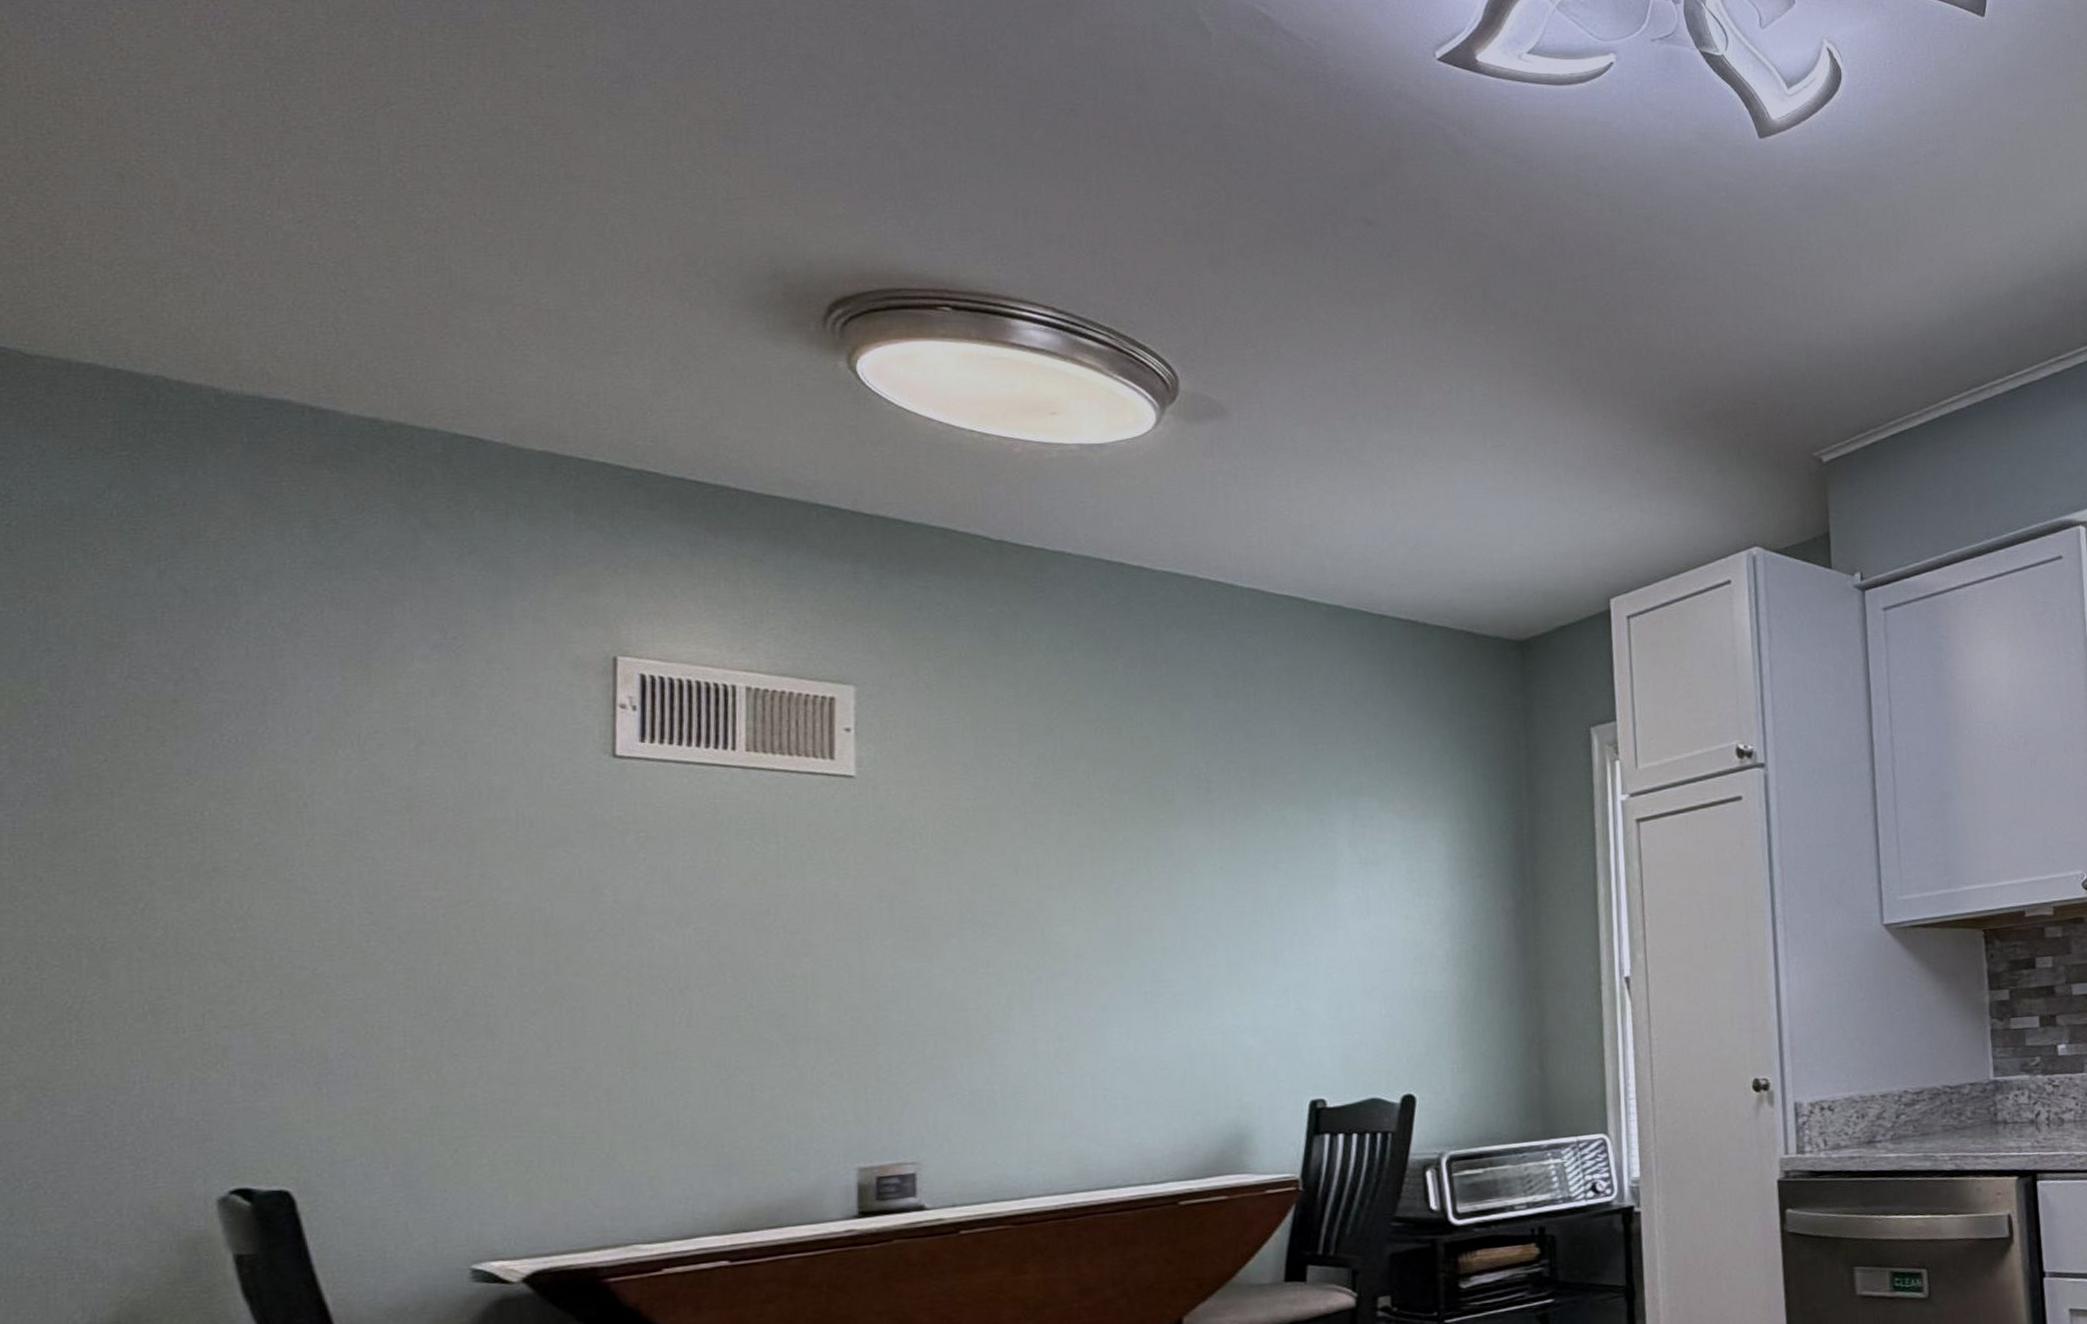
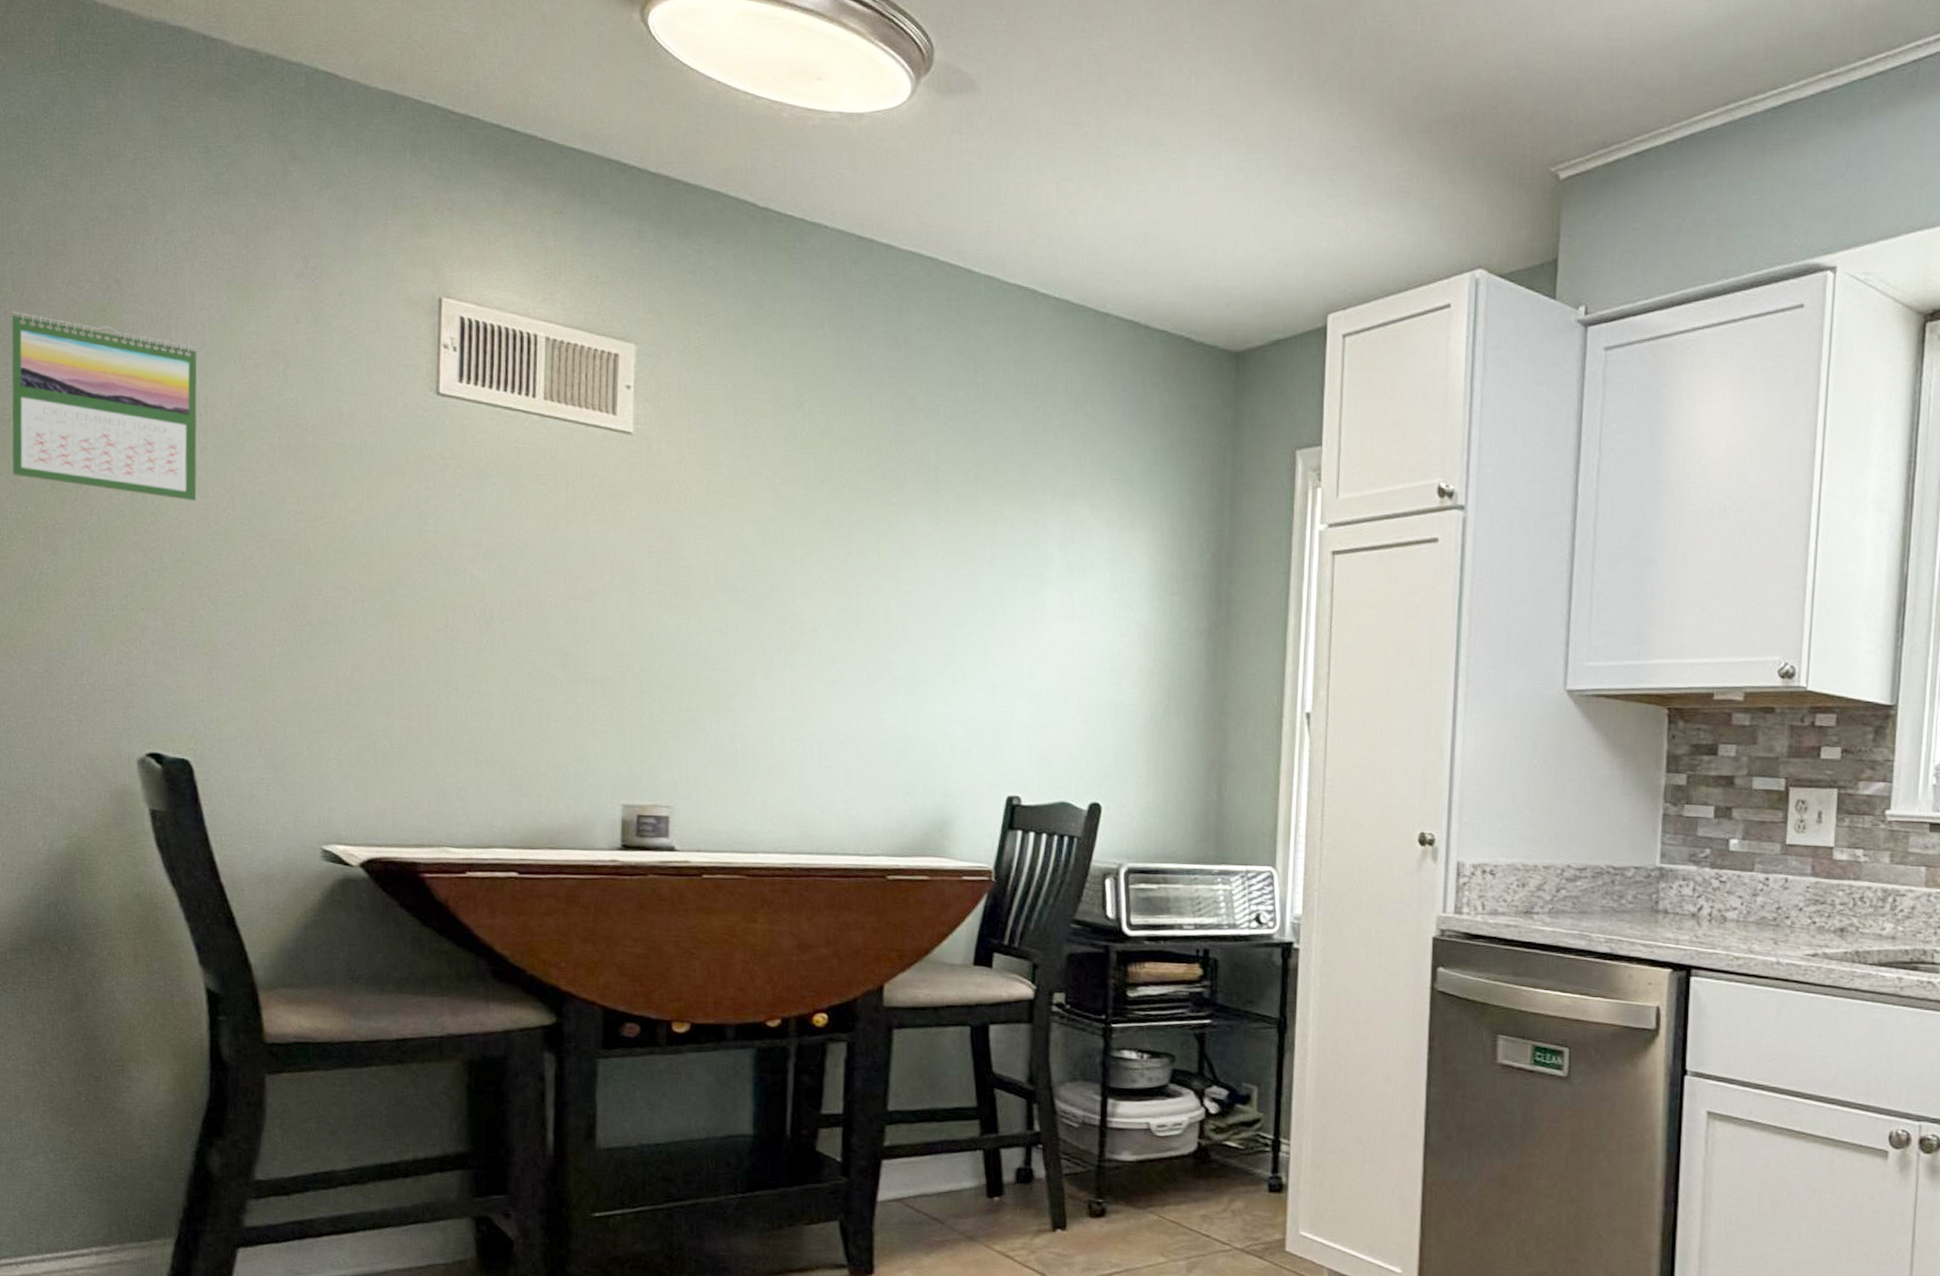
calendar: none [45,712,302,900] -> present [11,311,197,501]

